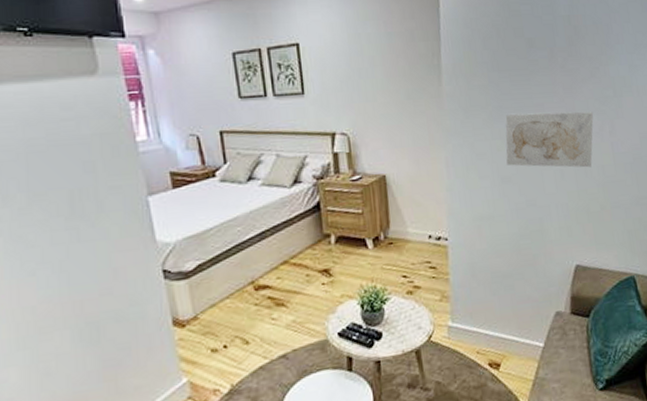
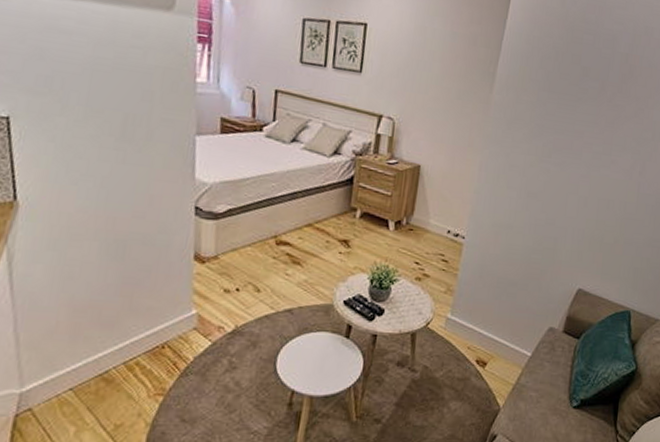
wall art: present [505,111,594,168] -> none [536,133,629,201]

